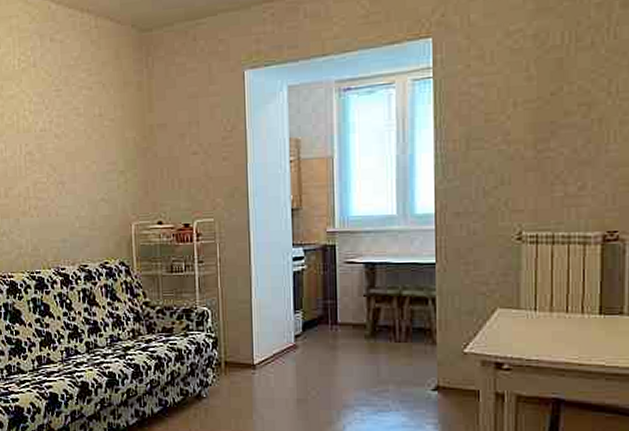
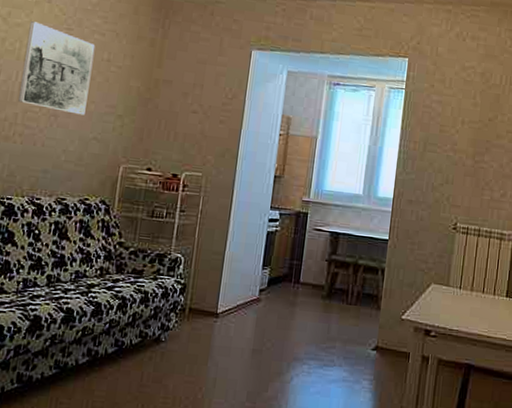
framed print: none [21,90,89,178] -> present [18,21,96,115]

